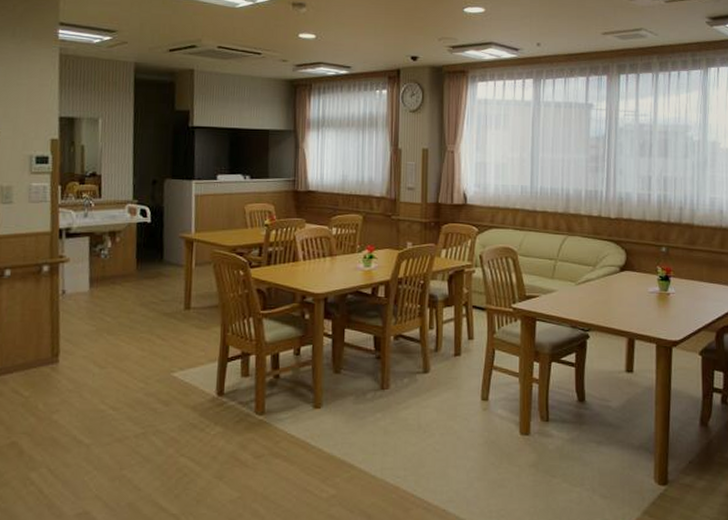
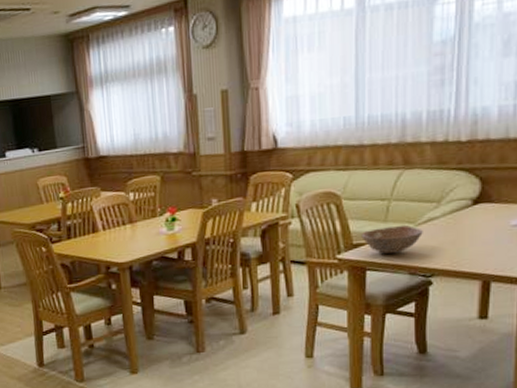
bowl: none [533,282,582,308] -> present [361,224,423,254]

